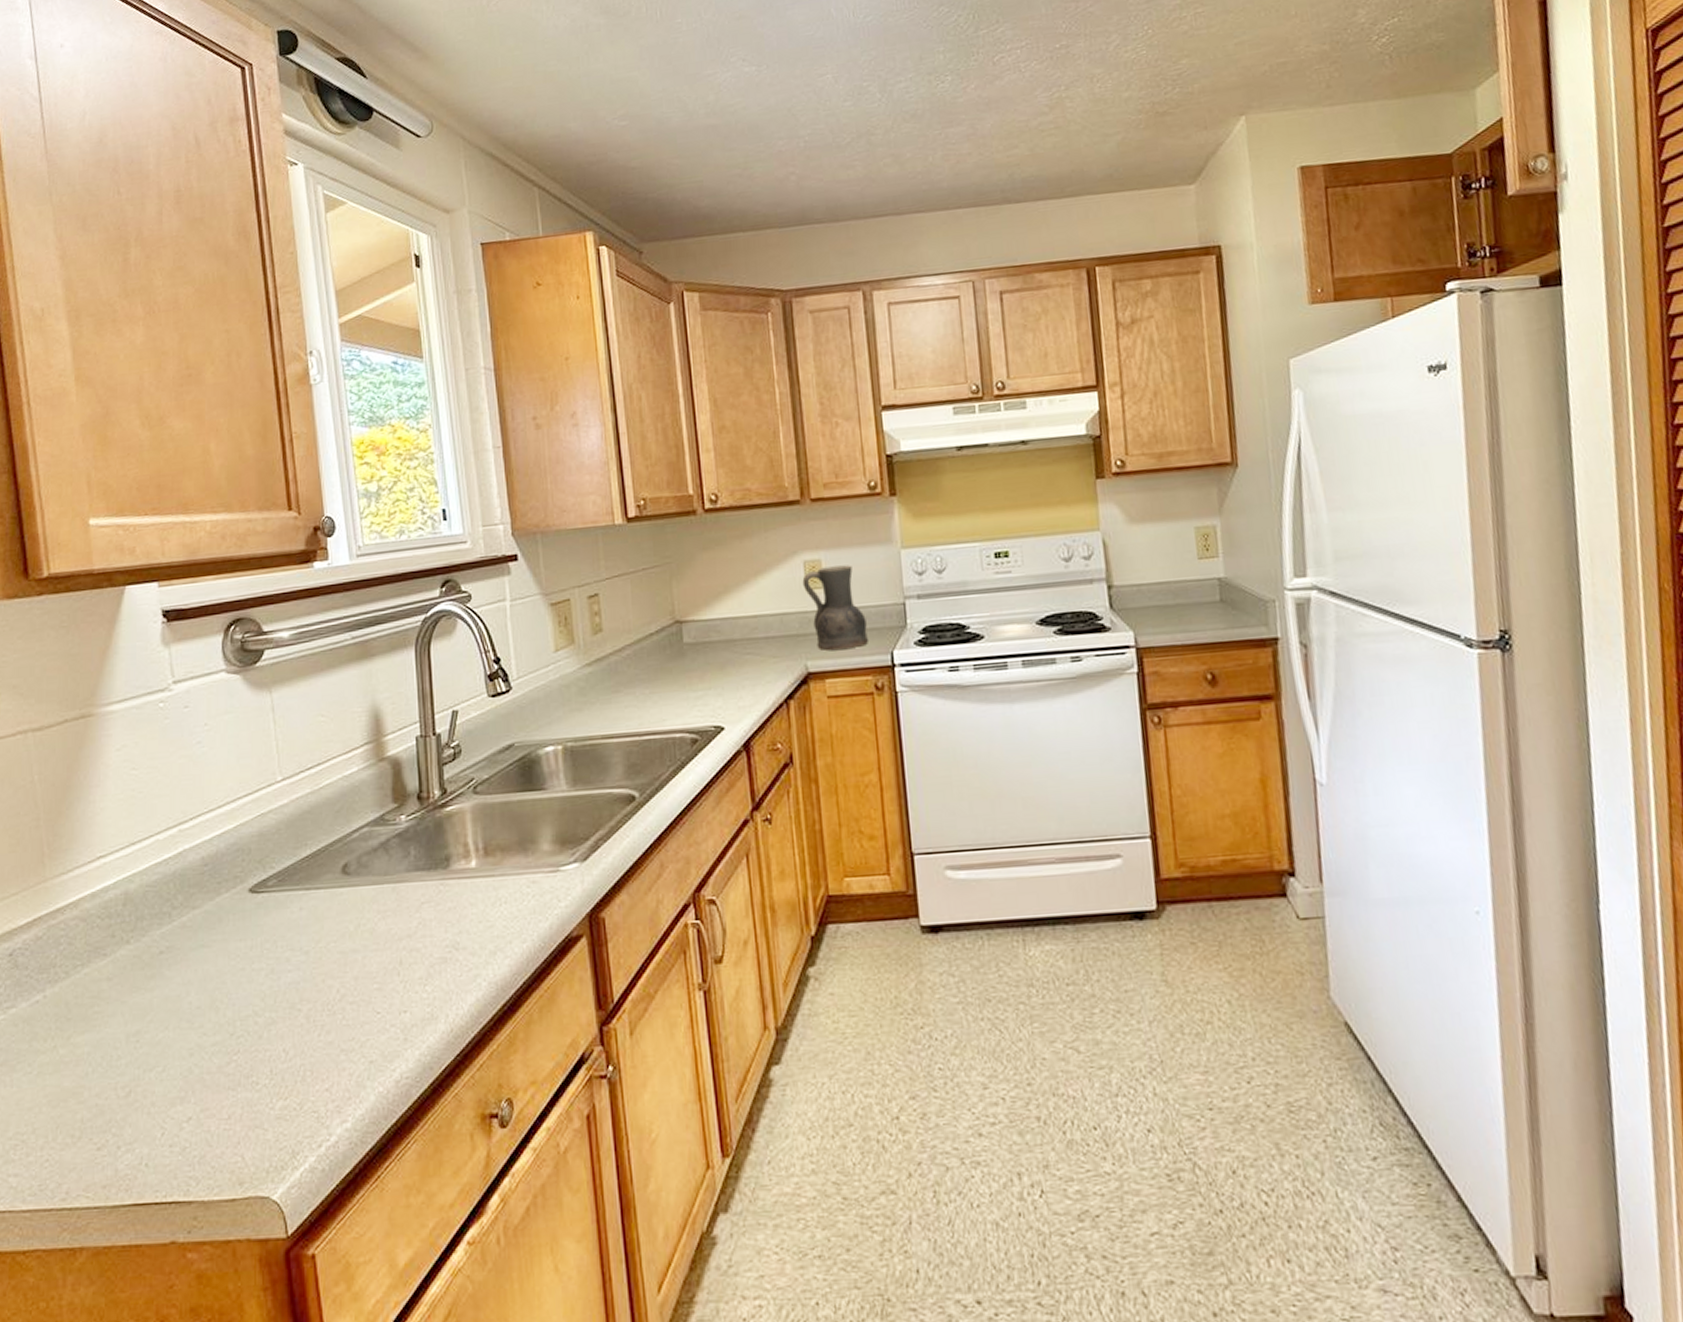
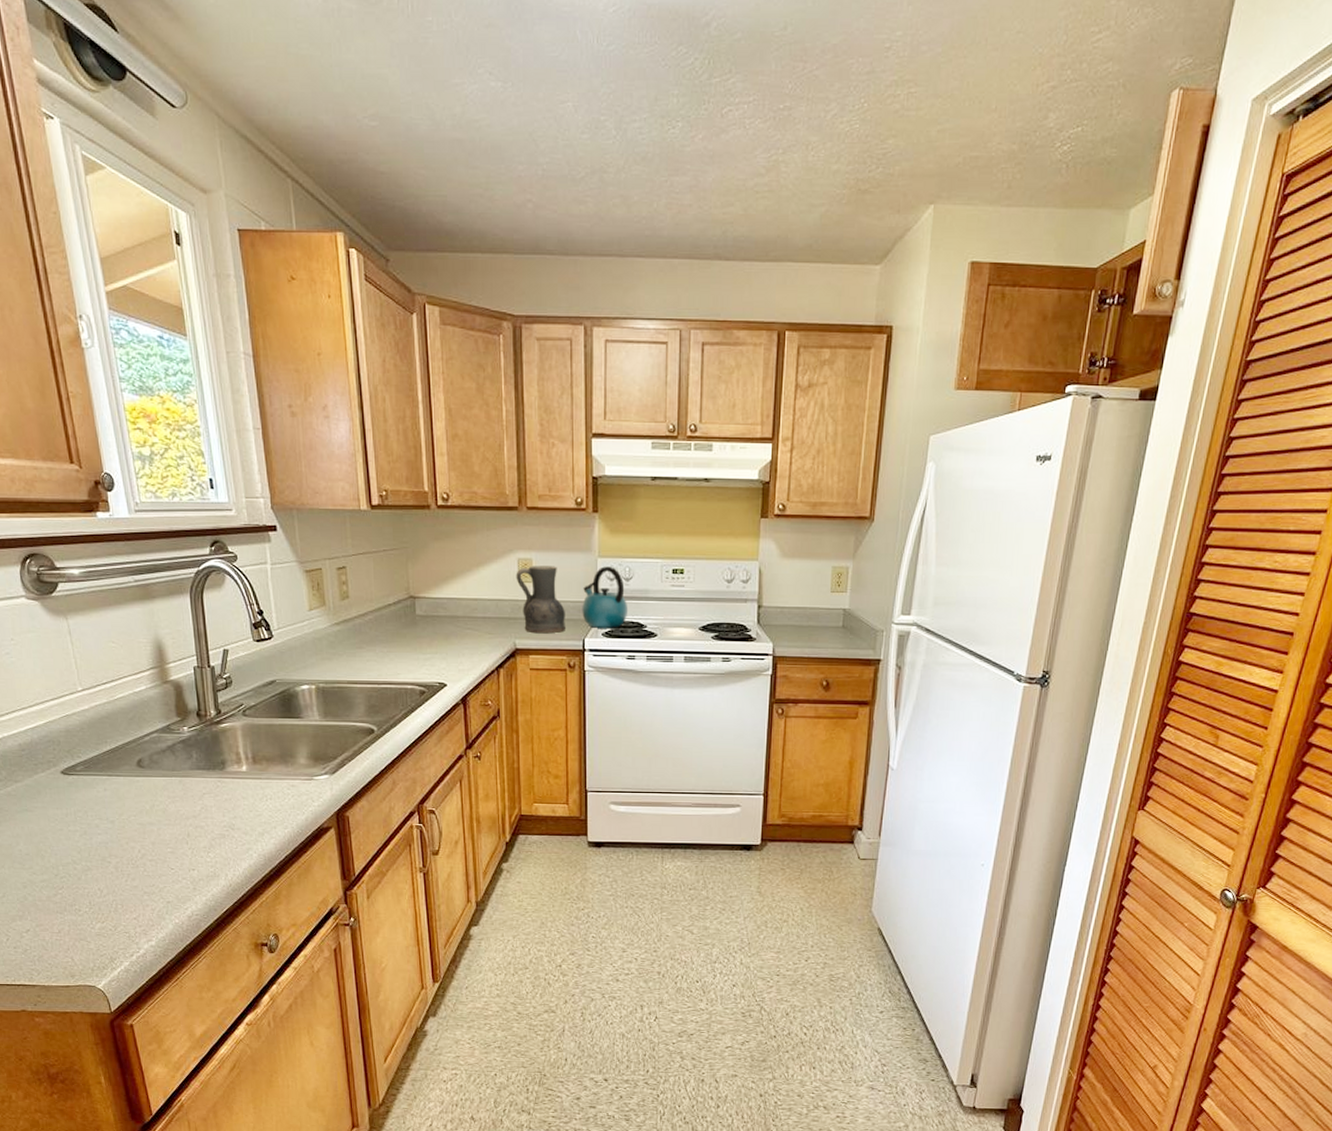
kettle: none [886,558,945,636] -> present [582,566,629,628]

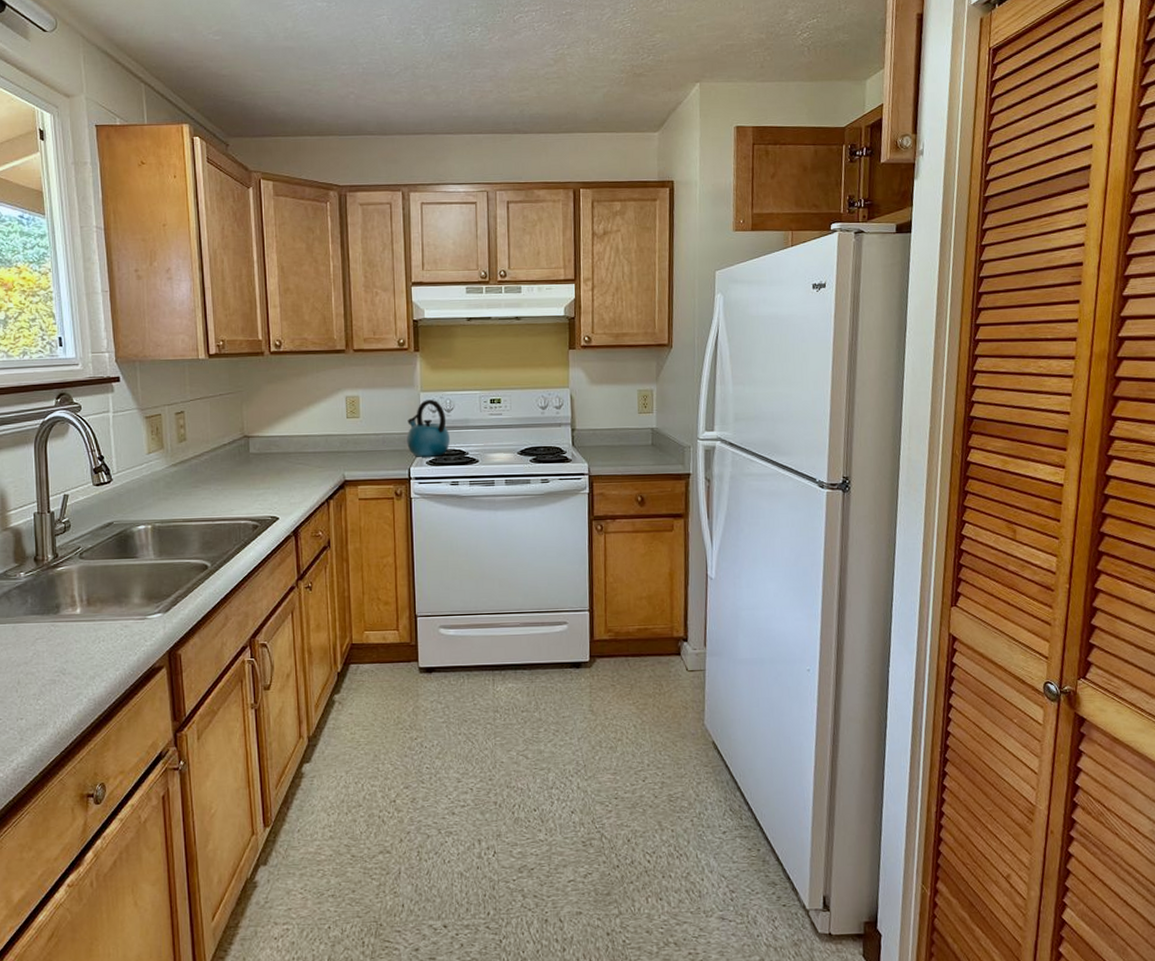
vase: present [516,566,565,634] -> none [344,401,392,465]

